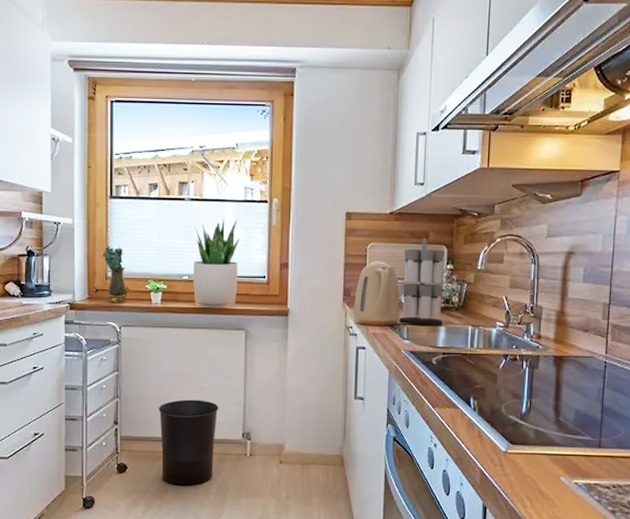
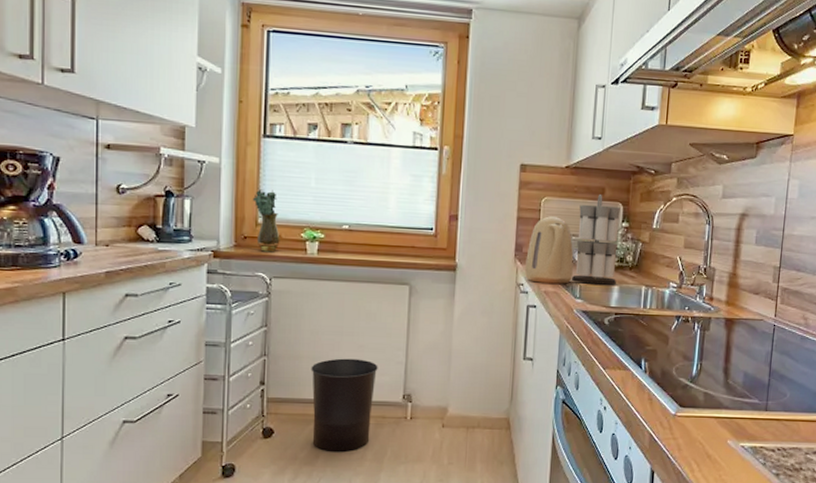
planter: present [193,219,240,309] -> none [354,165,407,262]

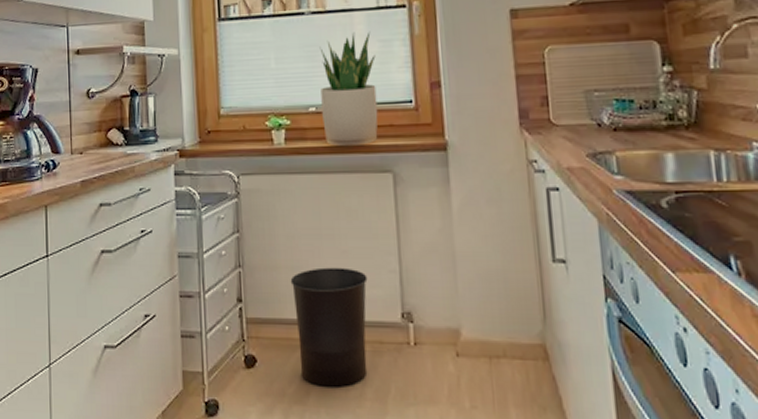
vase: present [253,188,280,252] -> none [214,76,245,146]
planter: none [354,165,407,262] -> present [319,31,378,147]
kettle: present [525,216,574,284] -> none [535,69,603,157]
spice rack: present [571,194,620,285] -> none [597,33,671,154]

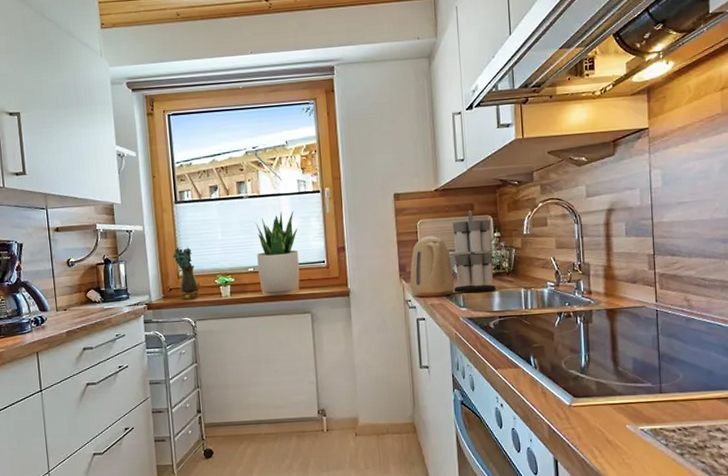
vase: none [214,76,245,146] -> present [173,246,199,300]
waste bin: present [290,267,368,387] -> none [237,382,294,466]
kettle: none [535,69,603,157] -> present [410,236,455,298]
spice rack: none [597,33,671,154] -> present [452,210,497,293]

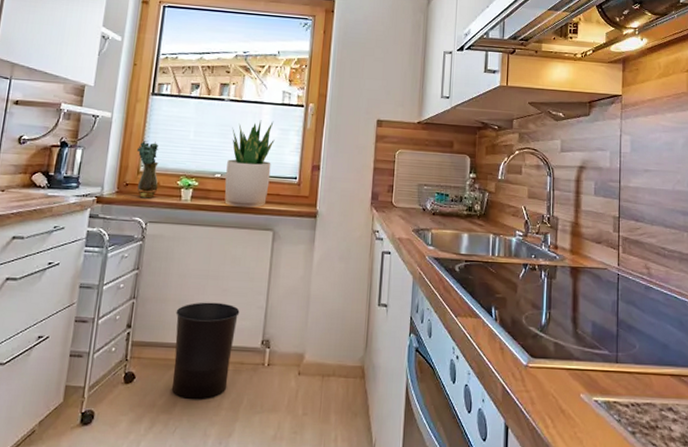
waste bin: none [237,382,294,466] -> present [171,302,240,399]
kettle: present [410,236,455,298] -> none [380,167,425,231]
spice rack: present [452,210,497,293] -> none [423,148,468,233]

